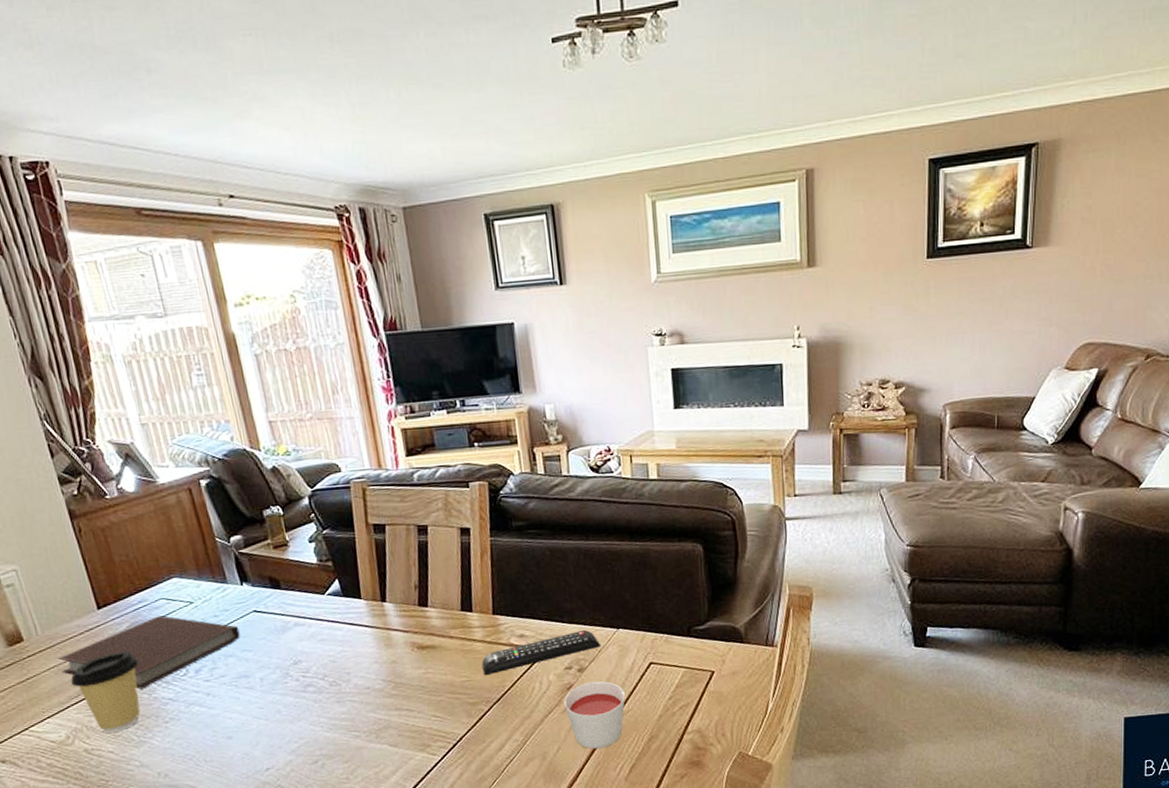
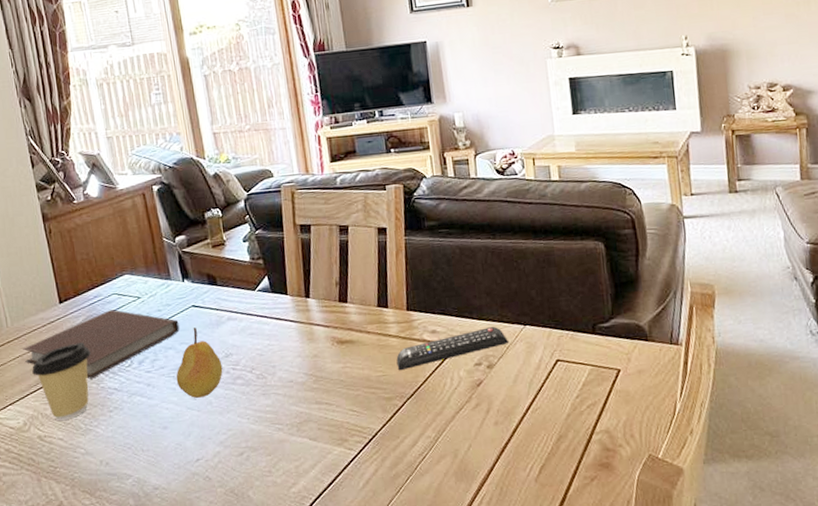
fruit: none [239,634,292,707] -> present [176,327,223,398]
candle: present [564,681,625,749] -> none [474,377,534,448]

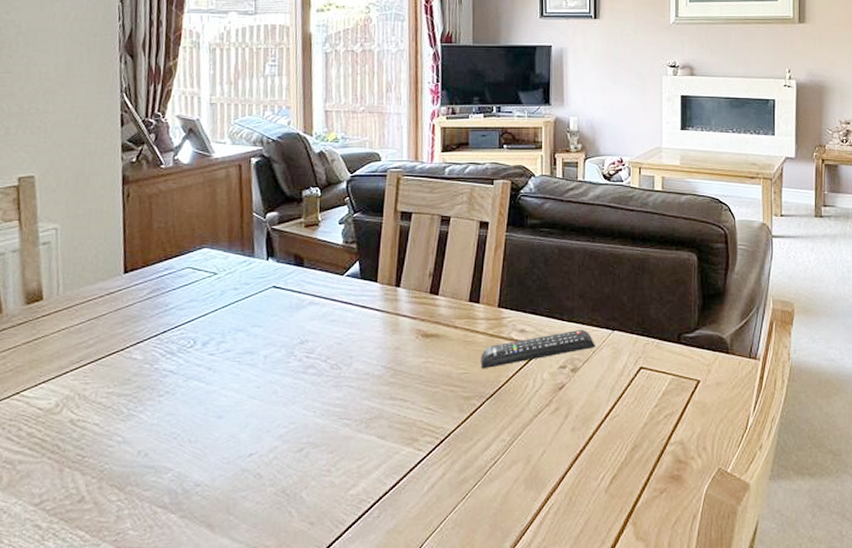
notebook: present [23,309,180,379] -> none [71,284,255,359]
coffee cup: present [32,342,91,421] -> none [77,318,150,404]
fruit: present [176,327,223,398] -> none [241,310,295,386]

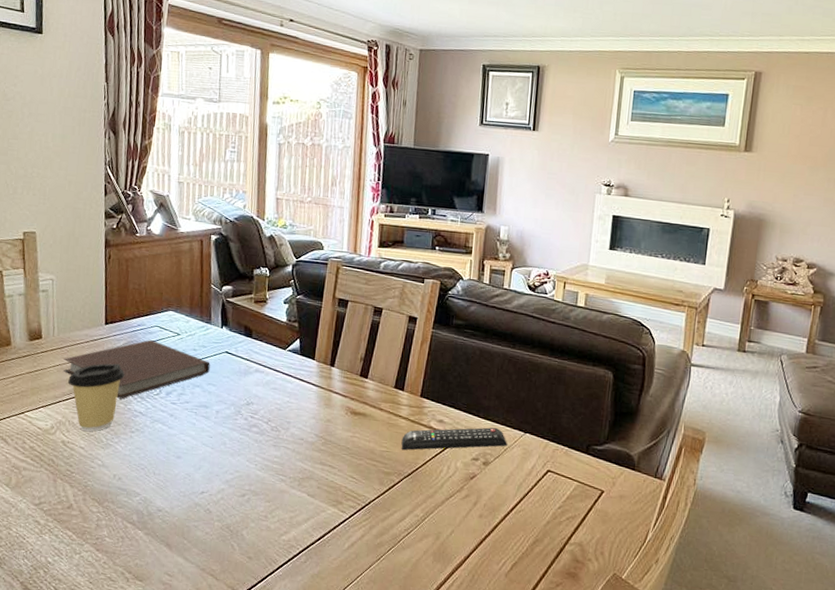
notebook: none [71,284,255,359] -> present [64,340,210,399]
coffee cup: none [77,318,150,404] -> present [68,363,125,432]

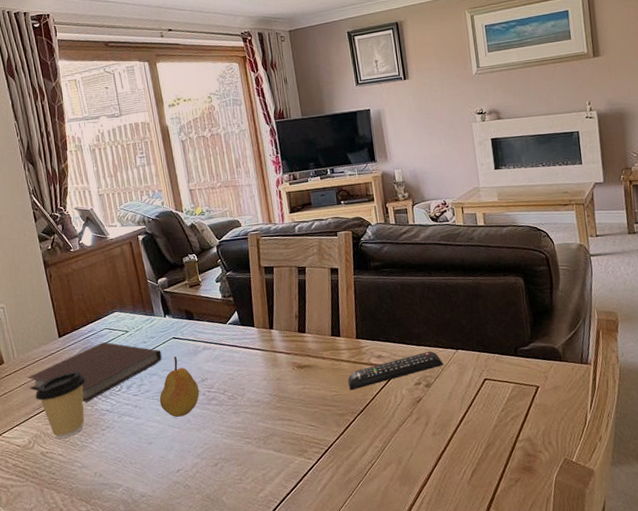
fruit: none [197,372,242,437] -> present [159,356,200,417]

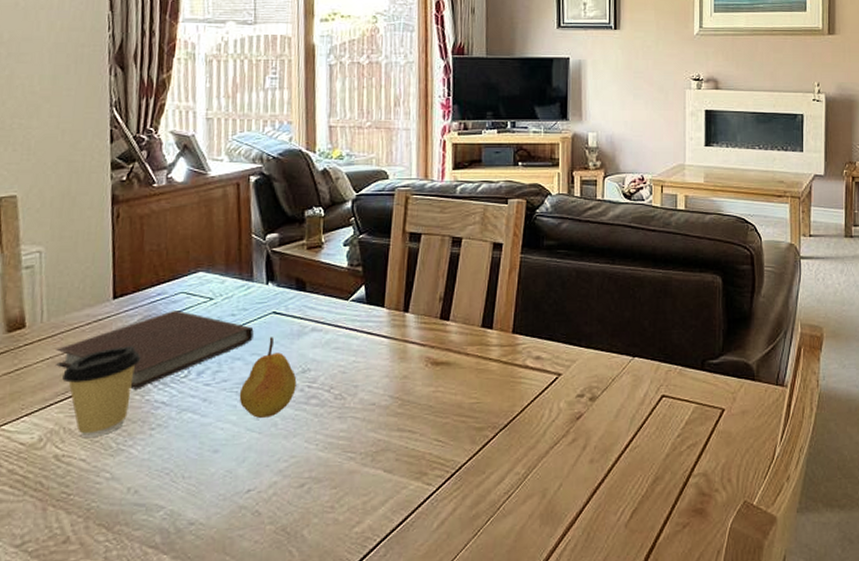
remote control: present [348,351,443,391] -> none [493,355,615,399]

